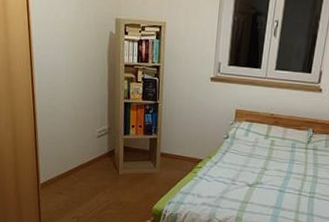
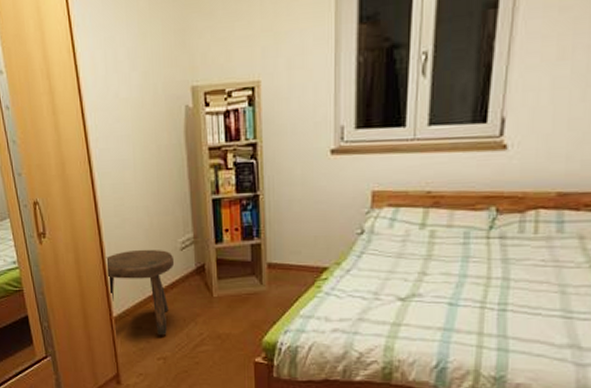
stool: none [38,134,92,201] -> present [106,249,175,336]

